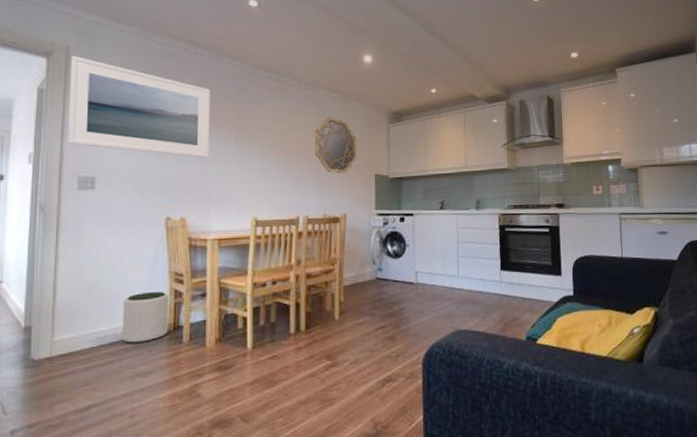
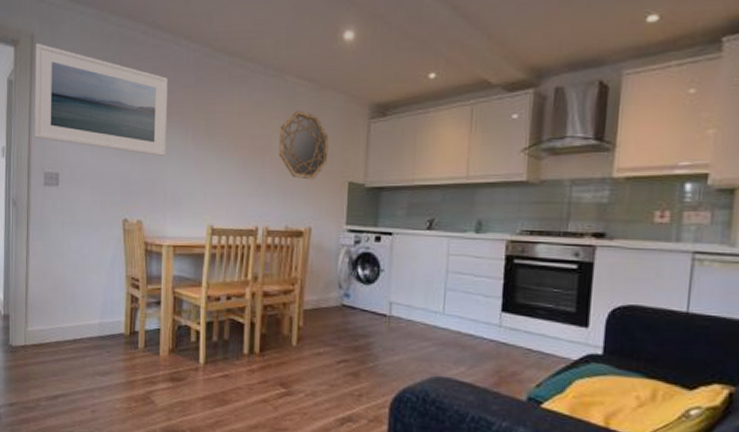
plant pot: present [122,291,169,343] -> none [84,293,126,343]

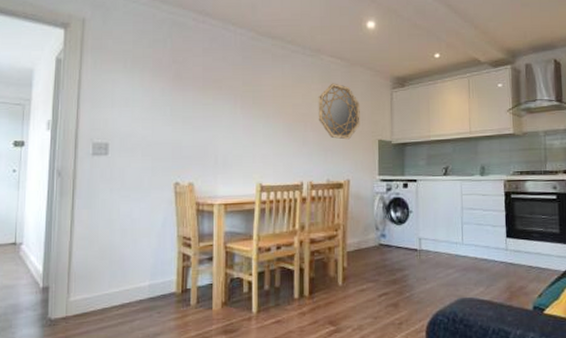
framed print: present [34,43,168,156] -> none [83,26,217,124]

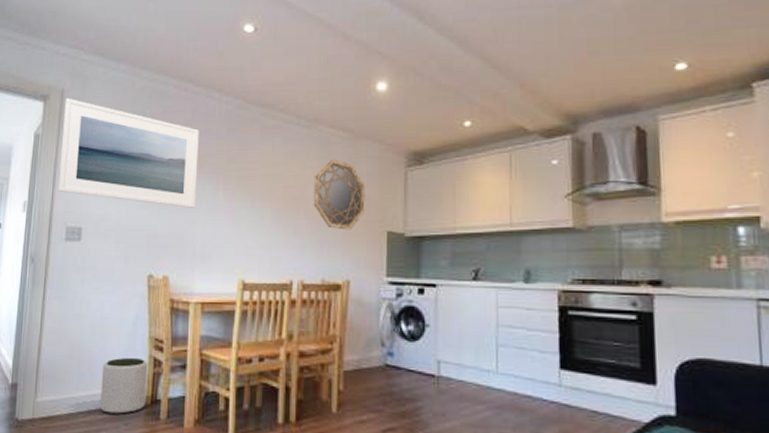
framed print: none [83,26,217,124] -> present [58,97,199,208]
plant pot: none [133,254,178,305] -> present [100,357,148,414]

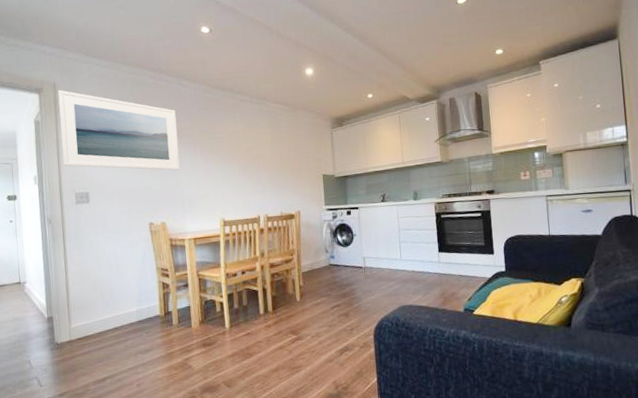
plant pot: present [100,357,148,414] -> none [122,284,160,327]
home mirror: present [313,159,365,230] -> none [267,126,306,176]

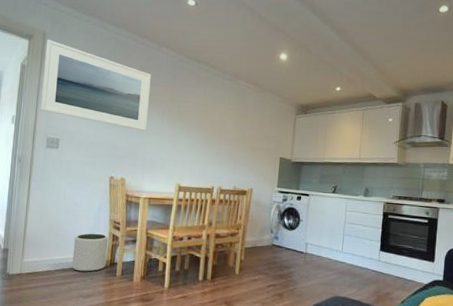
plant pot: none [122,284,160,327] -> present [72,233,109,272]

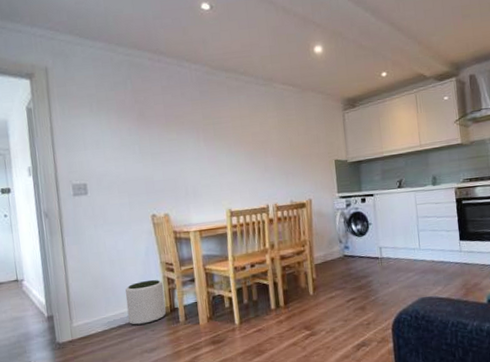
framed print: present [41,39,151,131] -> none [50,74,183,158]

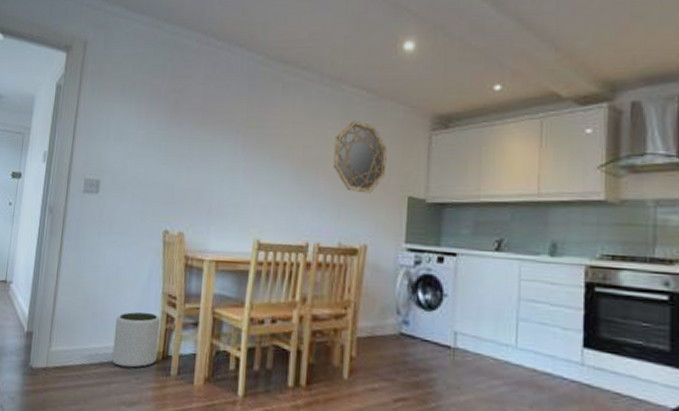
home mirror: none [274,109,317,163] -> present [333,120,387,194]

